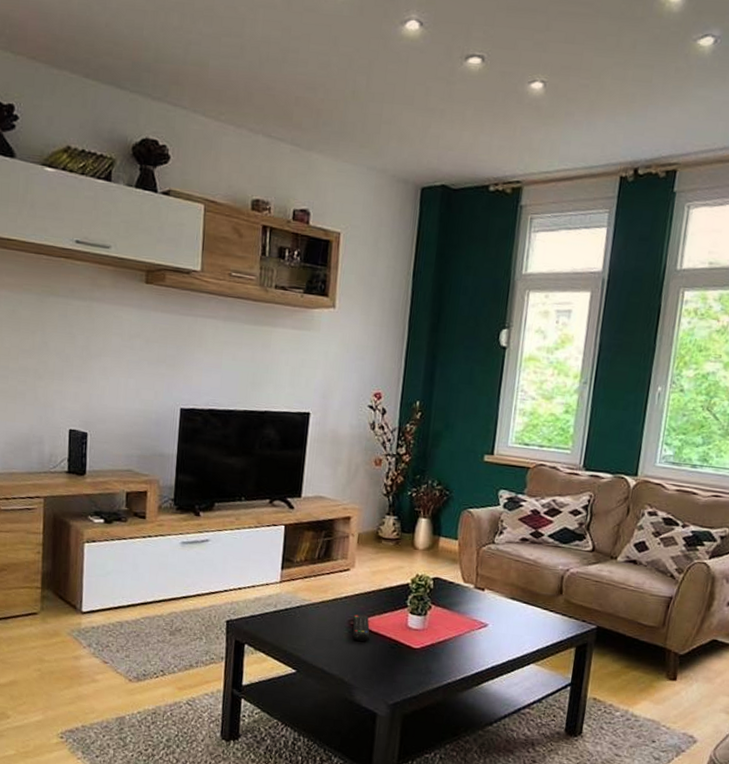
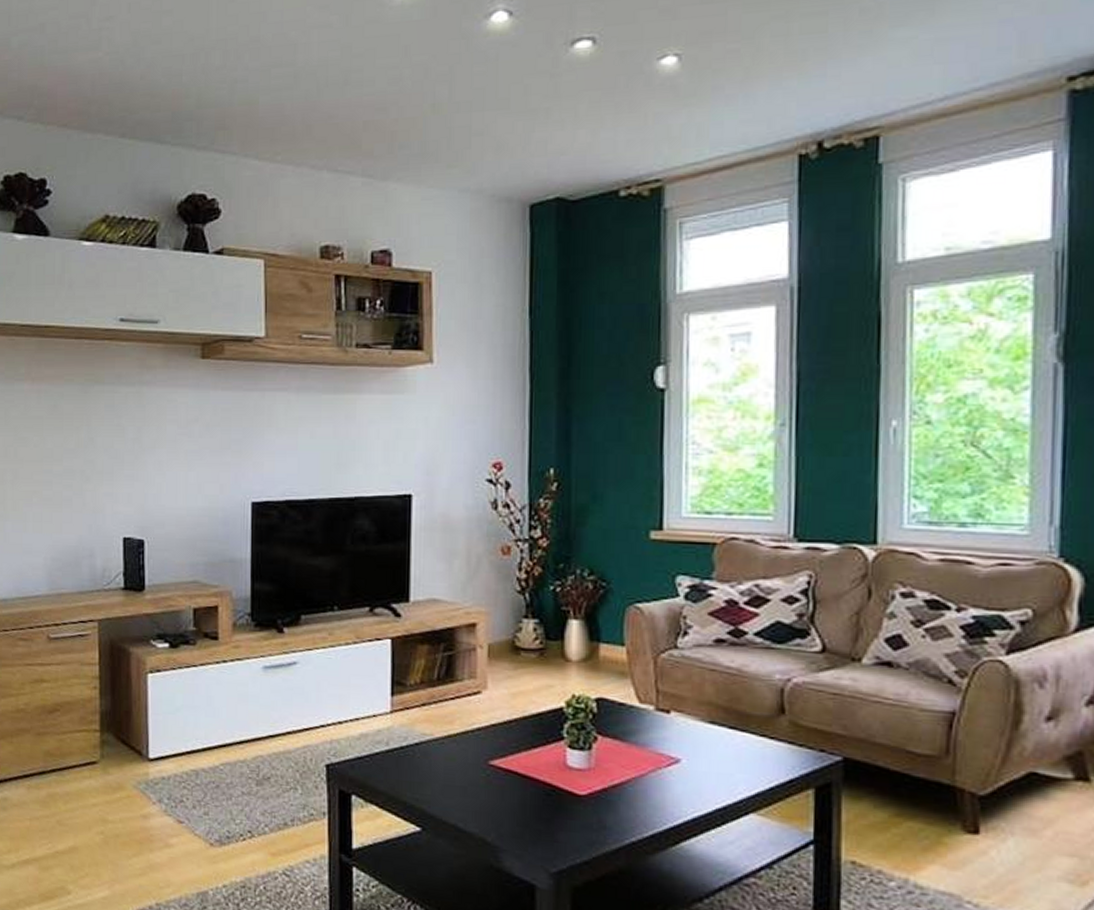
remote control: present [352,614,370,642] -> none [490,751,516,787]

